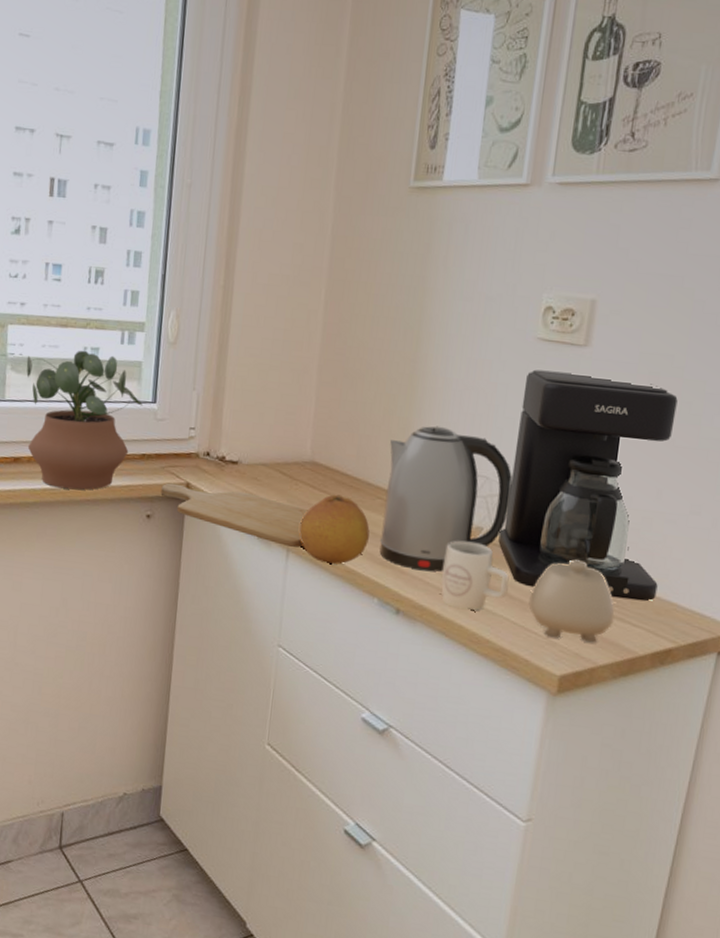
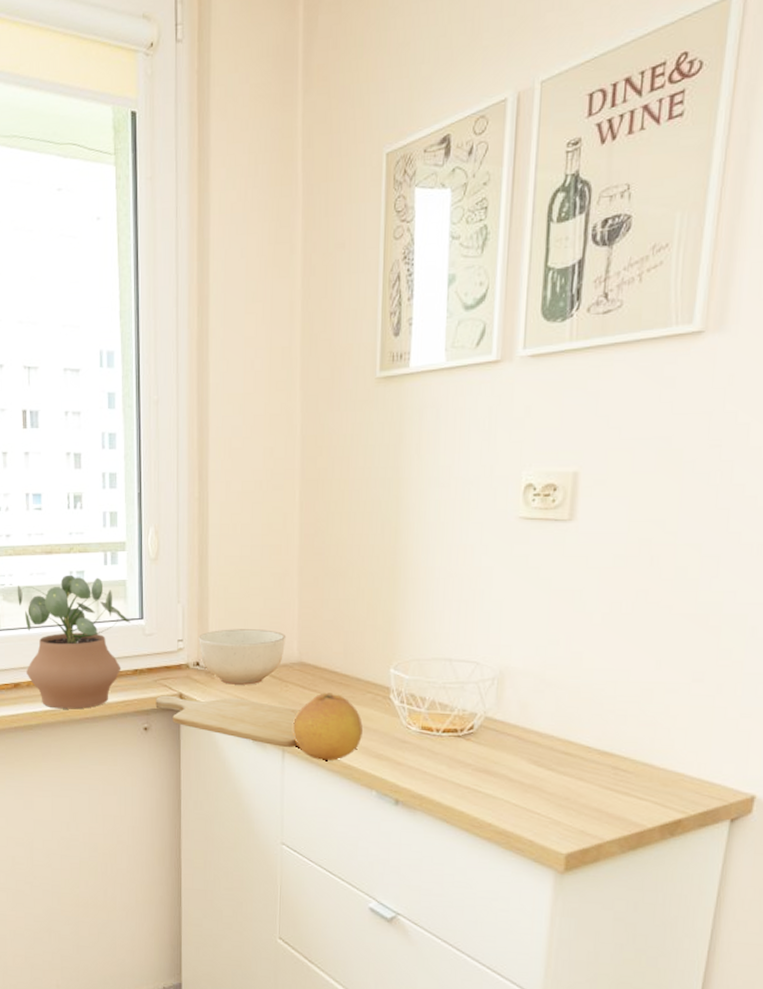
bowl: none [211,421,301,480] -> present [199,629,286,685]
kettle: present [379,426,512,572] -> none [373,616,504,760]
mug: present [441,541,509,611] -> none [438,728,507,796]
coffee maker: present [498,369,678,602] -> none [493,549,672,774]
sugar bowl: present [528,559,615,643] -> none [529,737,619,819]

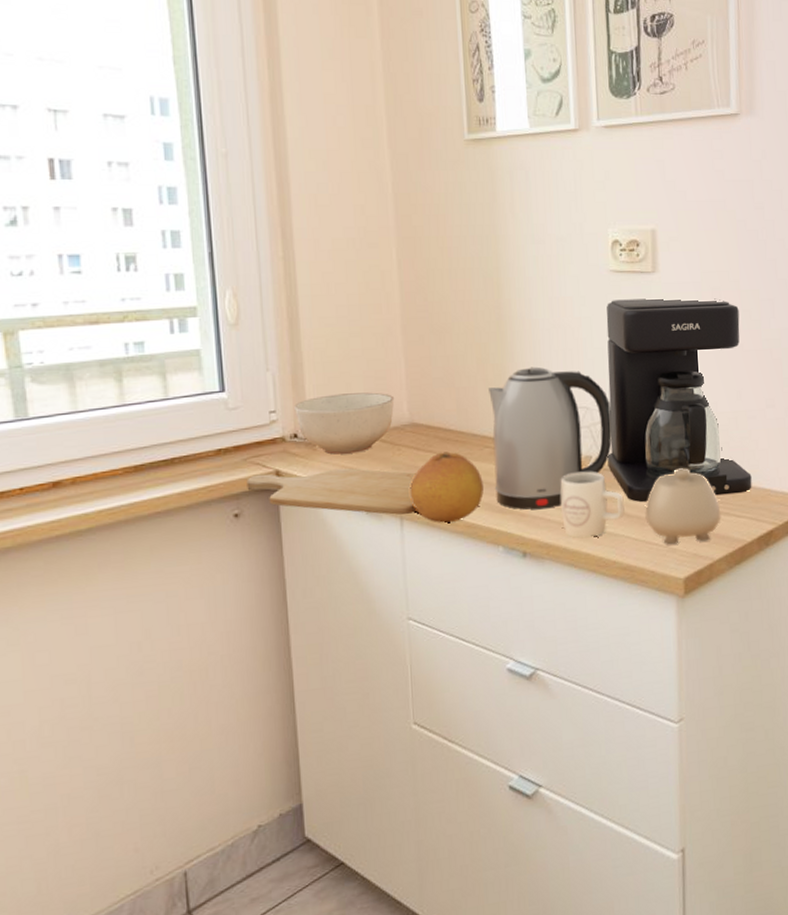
potted plant: present [17,574,130,709] -> none [50,347,209,507]
kettle: none [373,616,504,760] -> present [489,366,612,510]
mug: none [438,728,507,796] -> present [560,471,625,539]
coffee maker: none [493,549,672,774] -> present [606,298,752,503]
sugar bowl: none [529,737,619,819] -> present [645,468,721,545]

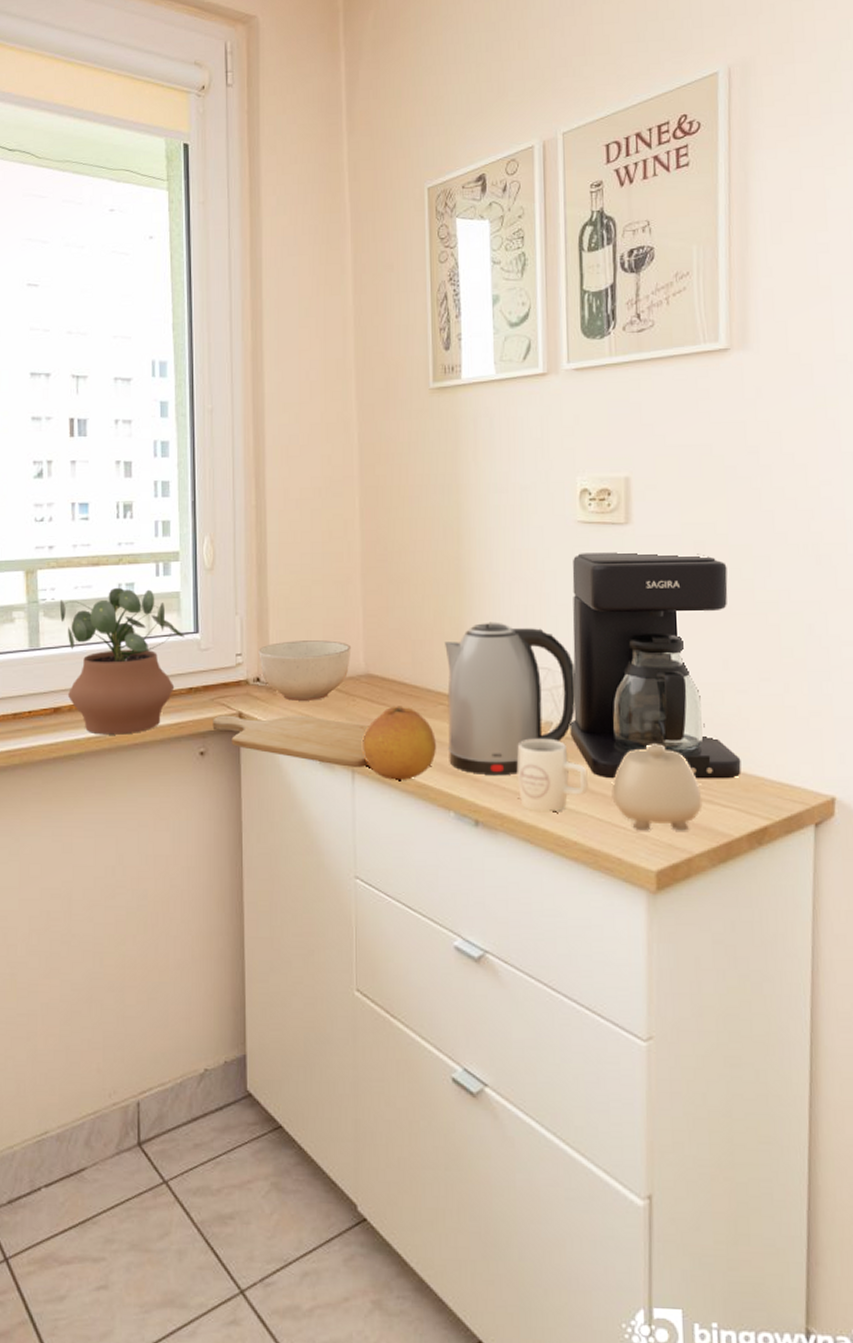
potted plant: none [50,347,209,507] -> present [59,587,184,735]

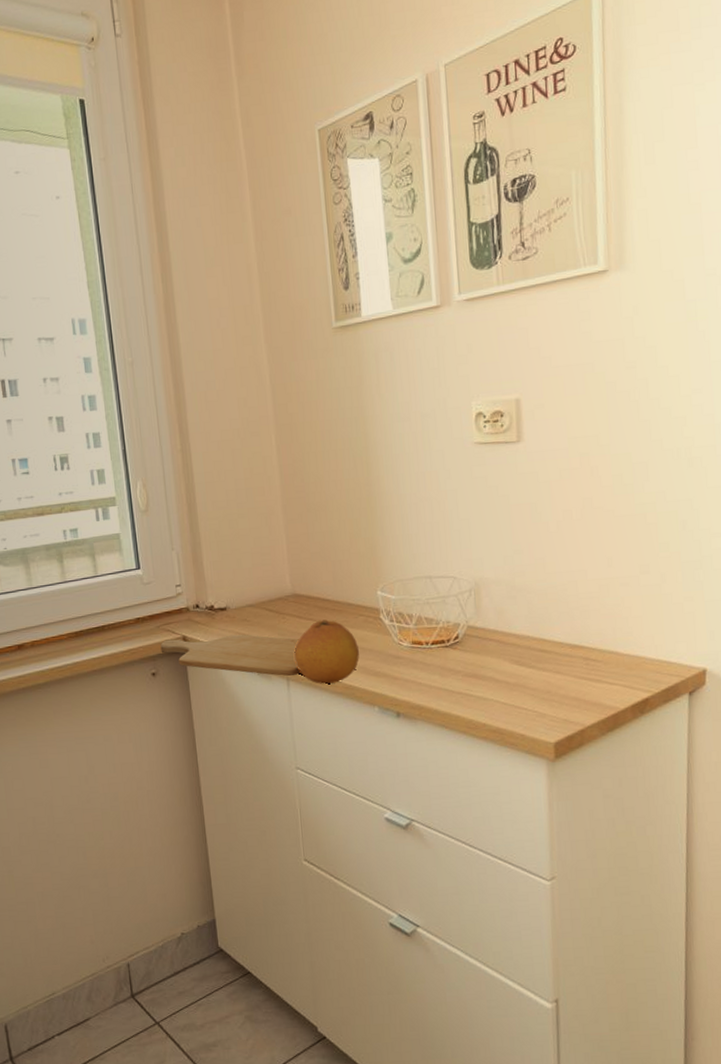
potted plant: present [59,587,184,735] -> none [11,533,128,665]
bowl: present [259,640,352,701] -> none [195,567,279,623]
kettle: present [445,622,576,774] -> none [361,539,479,673]
mug: present [516,738,588,812] -> none [430,638,493,702]
coffee maker: present [570,552,741,779] -> none [471,464,625,669]
sugar bowl: present [611,744,703,831] -> none [513,635,593,710]

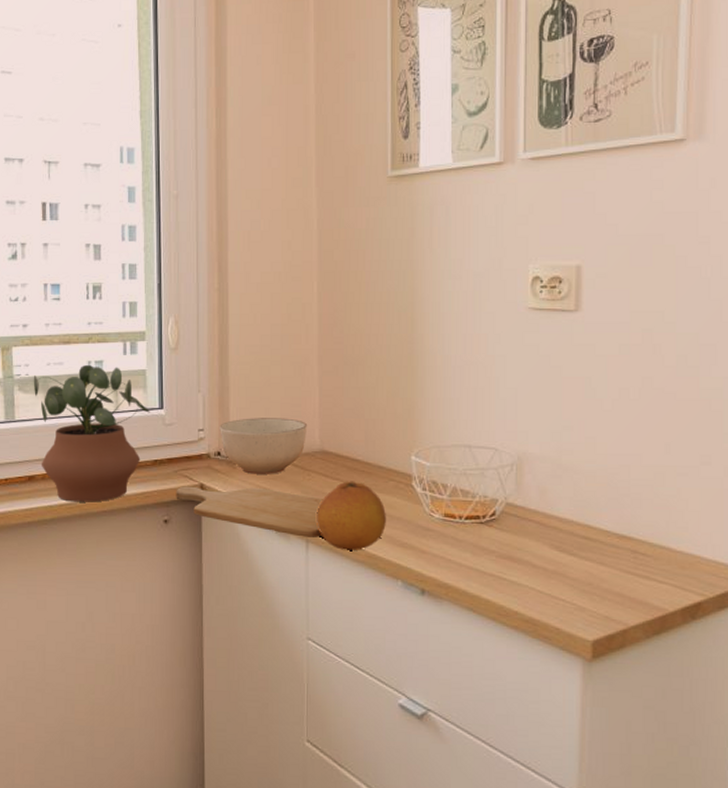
potted plant: none [11,533,128,665] -> present [33,364,150,502]
bowl: none [195,567,279,623] -> present [220,418,308,474]

